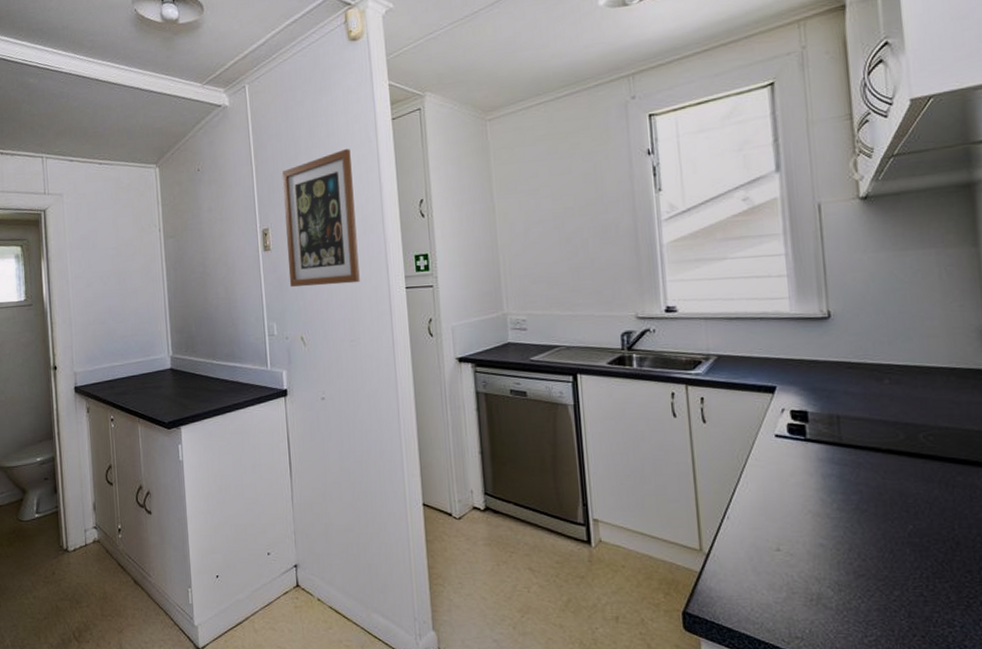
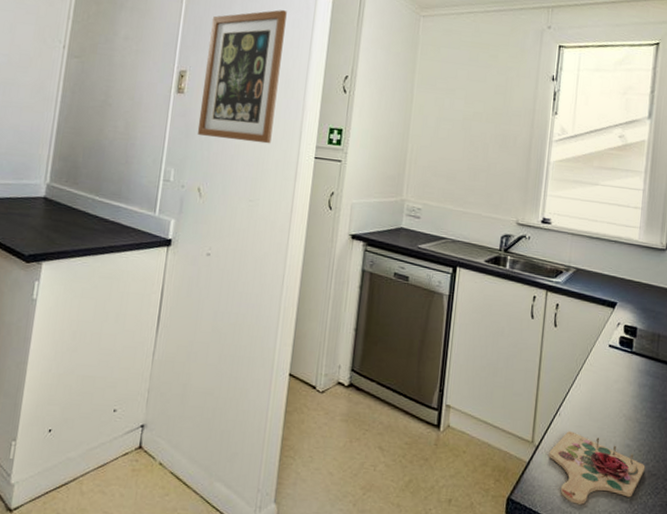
cutting board: none [723,535,849,614] -> present [549,431,645,505]

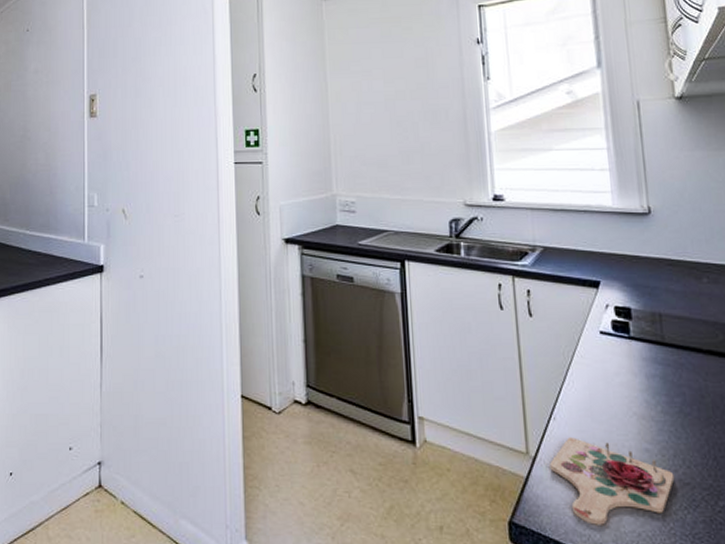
wall art: present [197,10,287,144] -> none [114,19,188,157]

